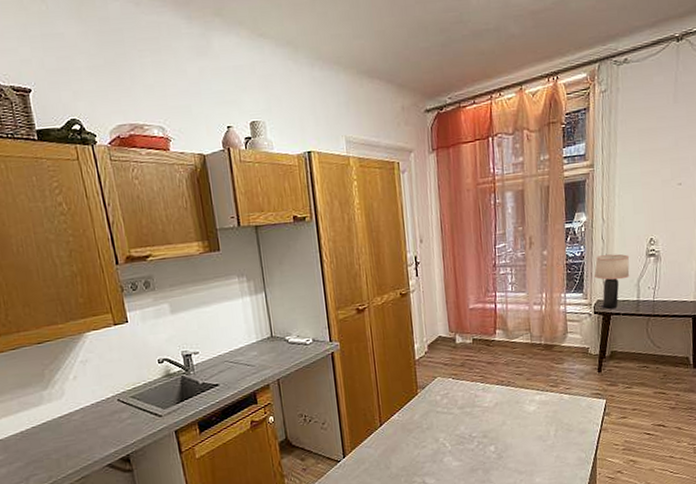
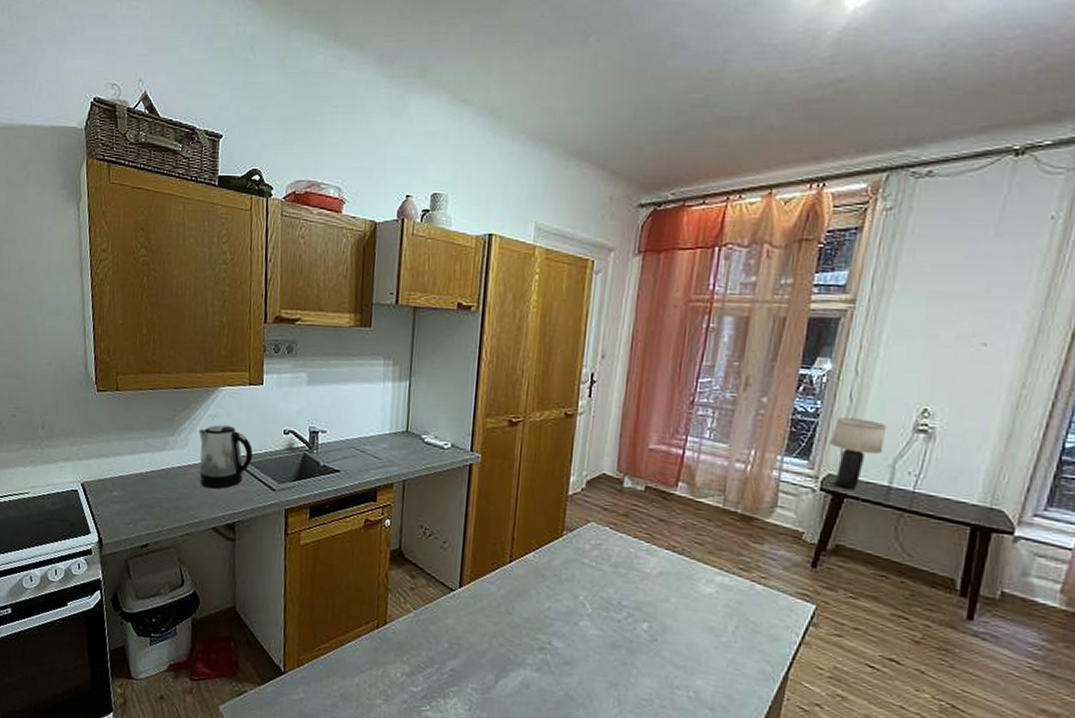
kettle: none [72,366,133,430] -> present [198,424,253,489]

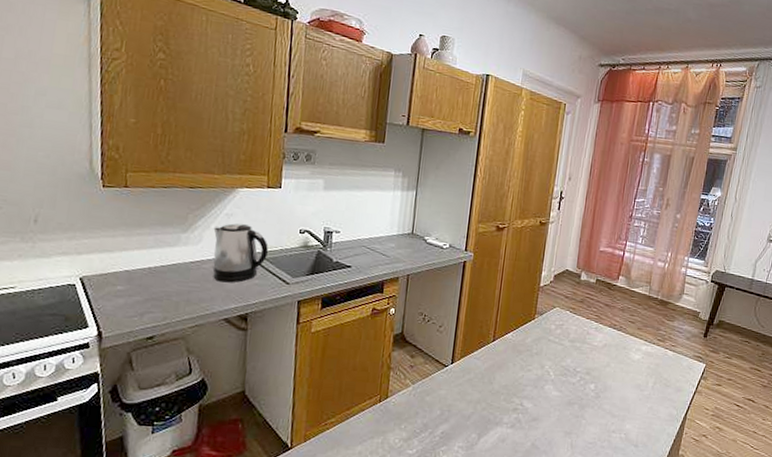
table lamp: present [828,417,888,491] -> none [717,230,753,282]

